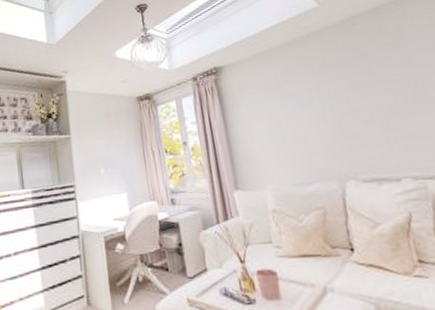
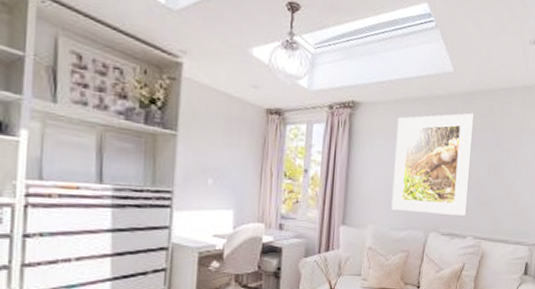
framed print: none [267,39,390,164] -> present [391,113,474,216]

